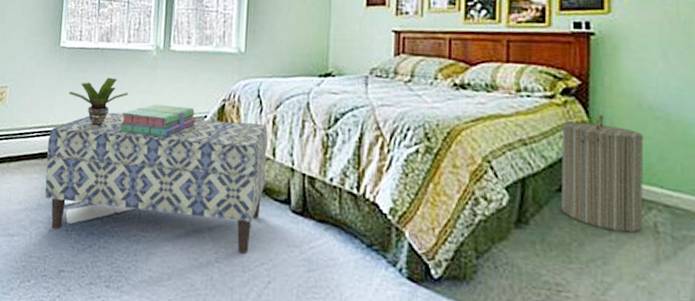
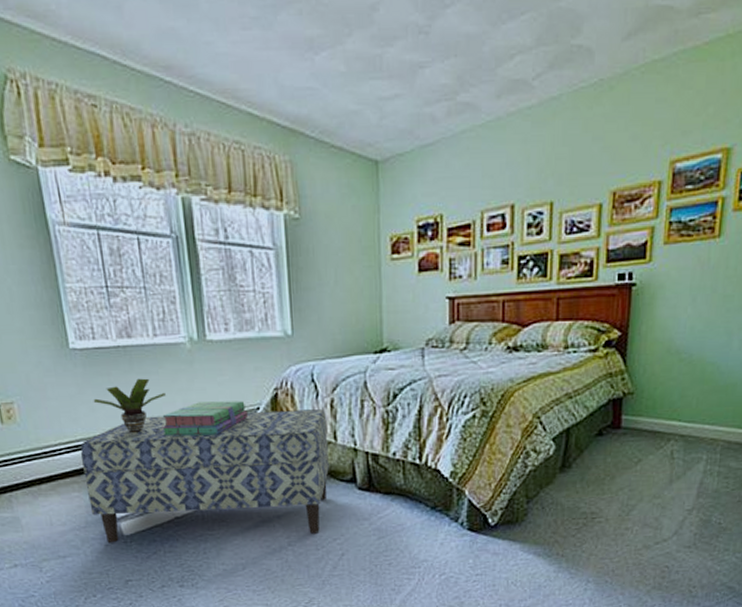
laundry hamper: present [562,115,644,233] -> none [599,362,670,463]

